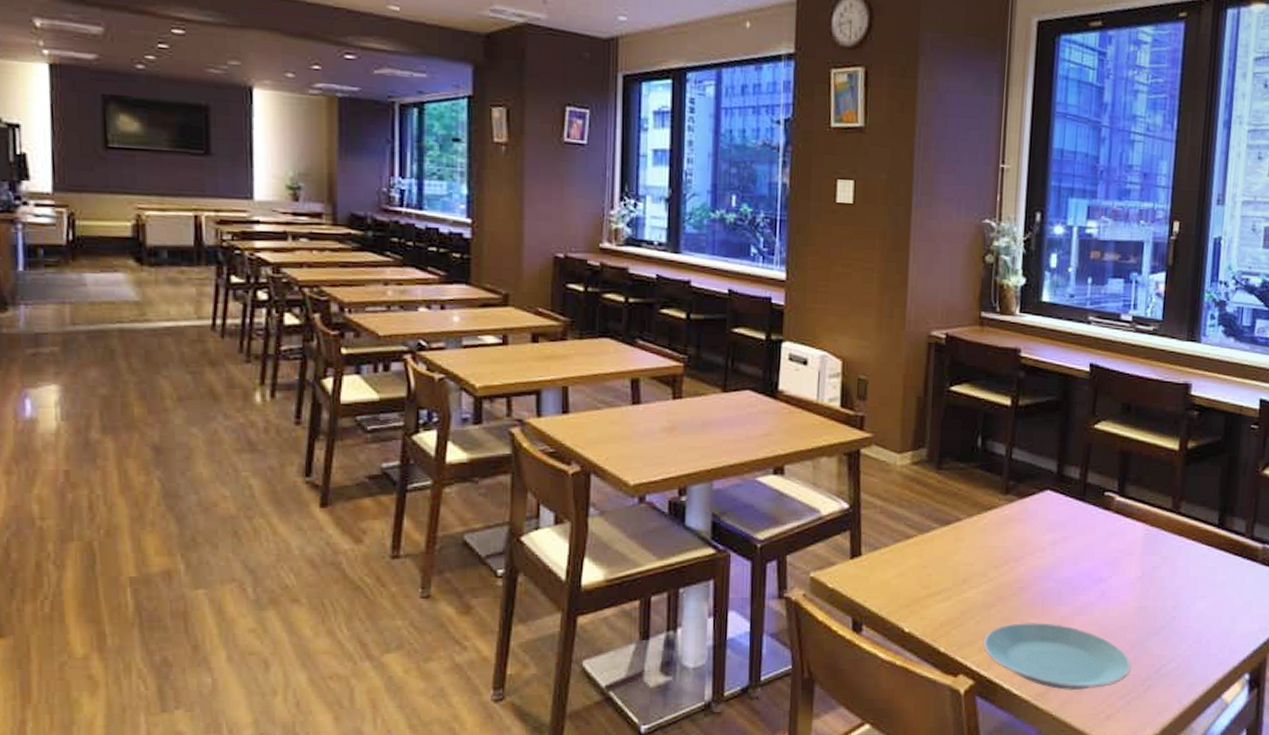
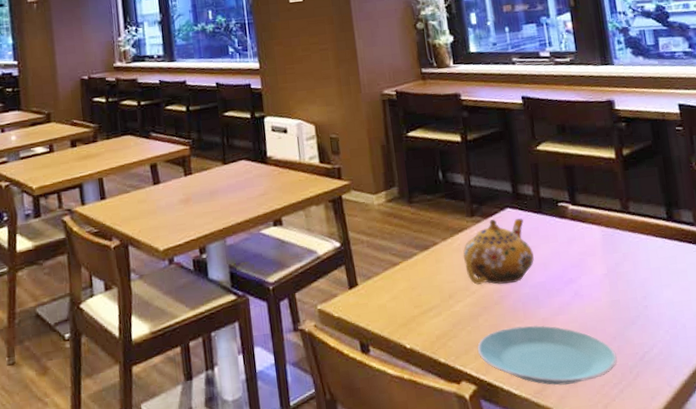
teapot: none [987,501,1066,575] -> present [463,218,534,285]

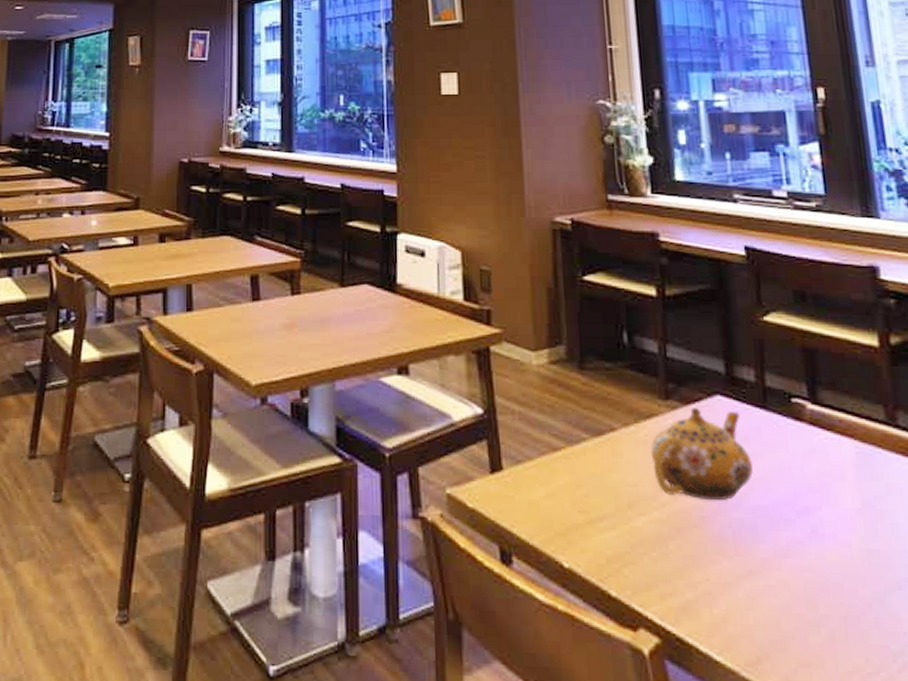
plate: present [477,325,617,386] -> none [665,562,873,663]

